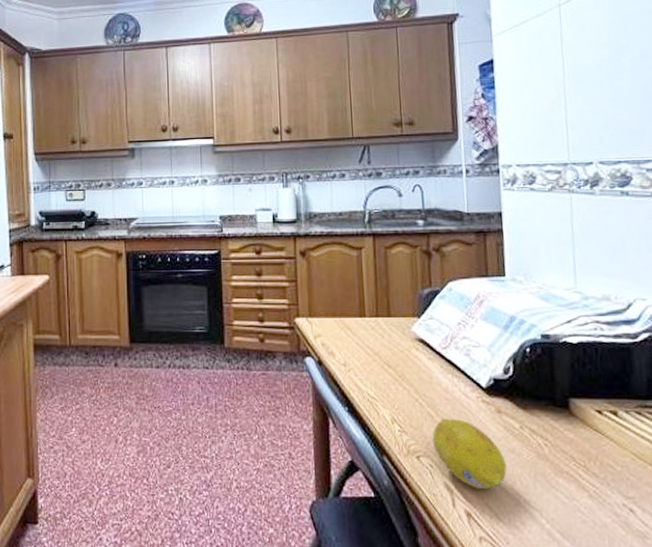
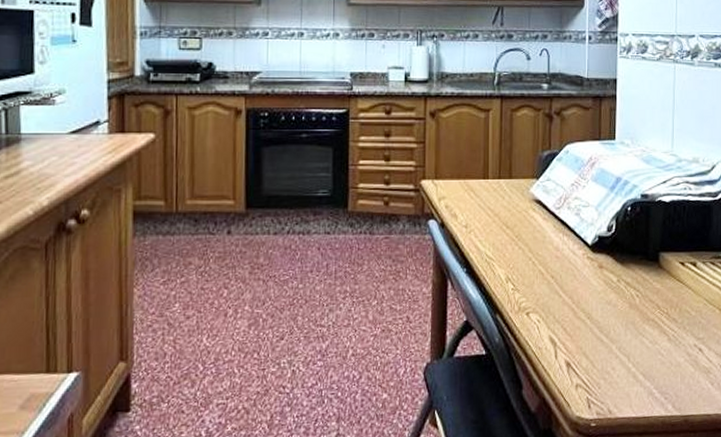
fruit: present [432,418,507,490] -> none [541,275,603,341]

